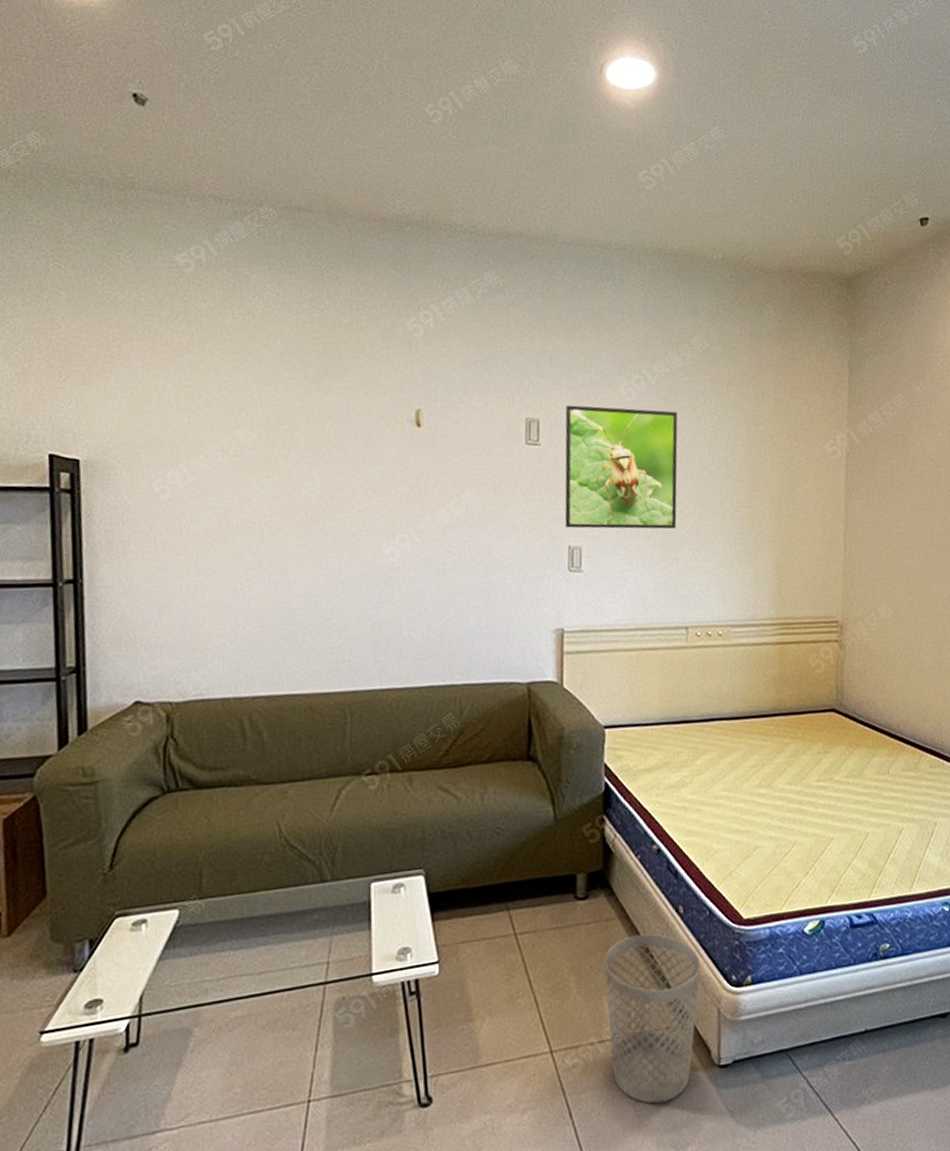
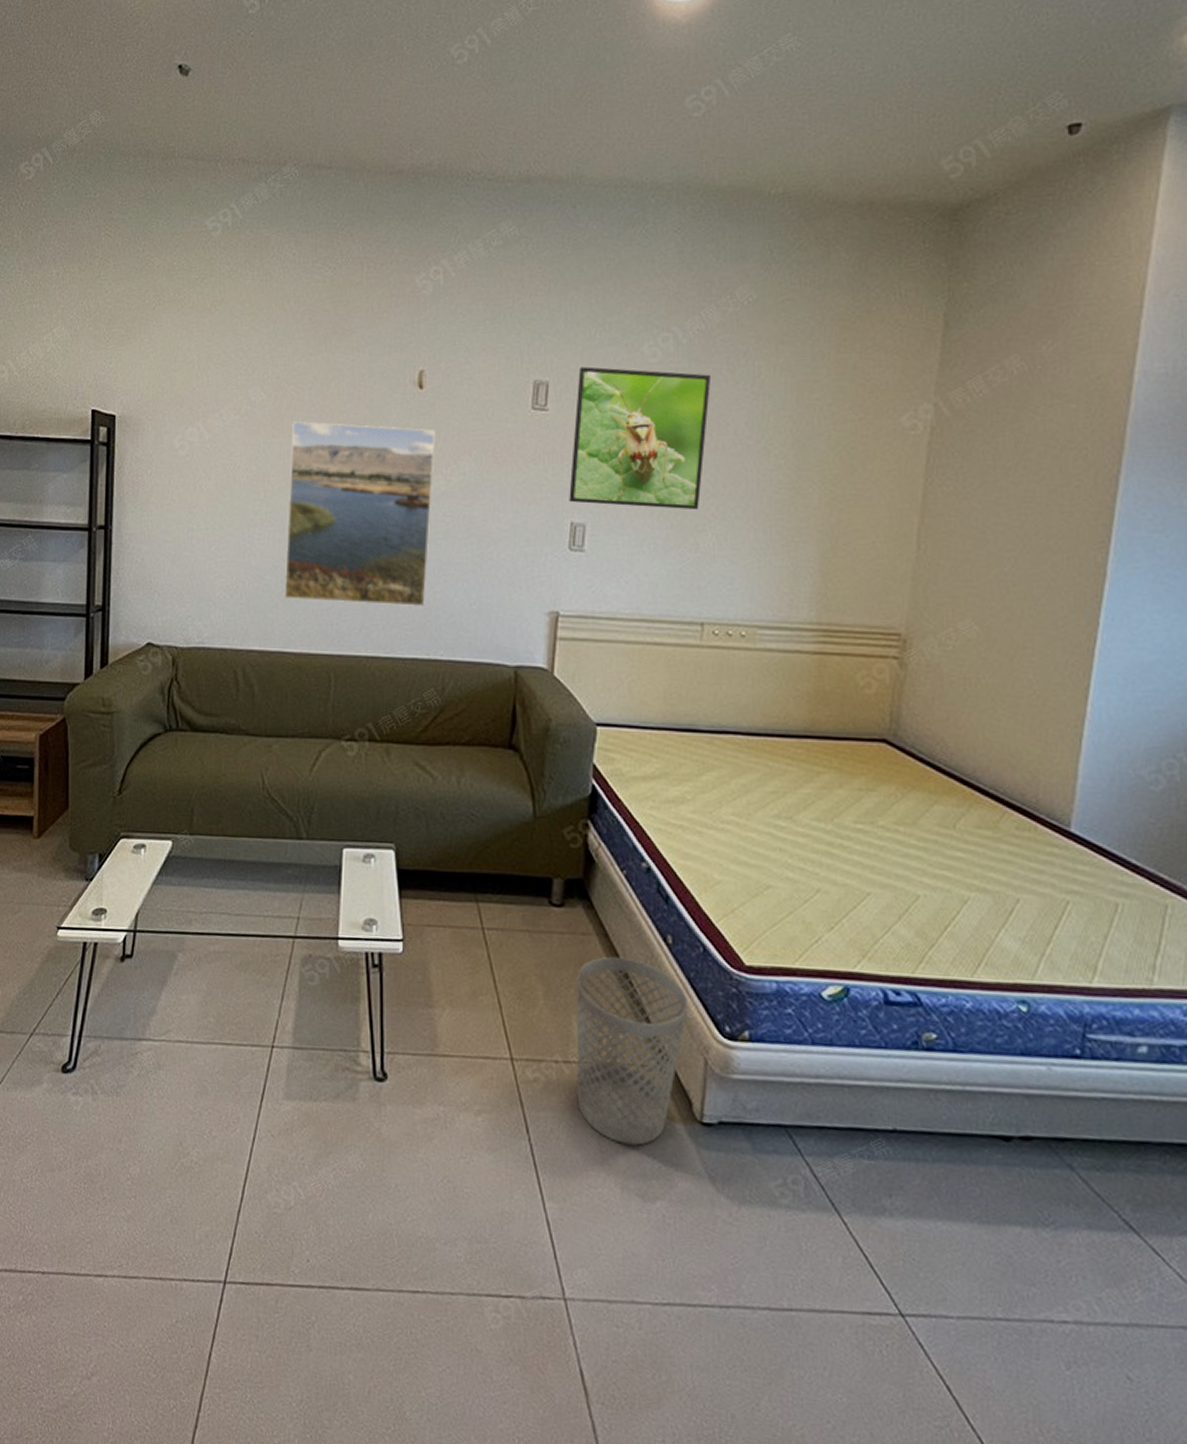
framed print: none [287,461,438,641] -> present [284,421,436,606]

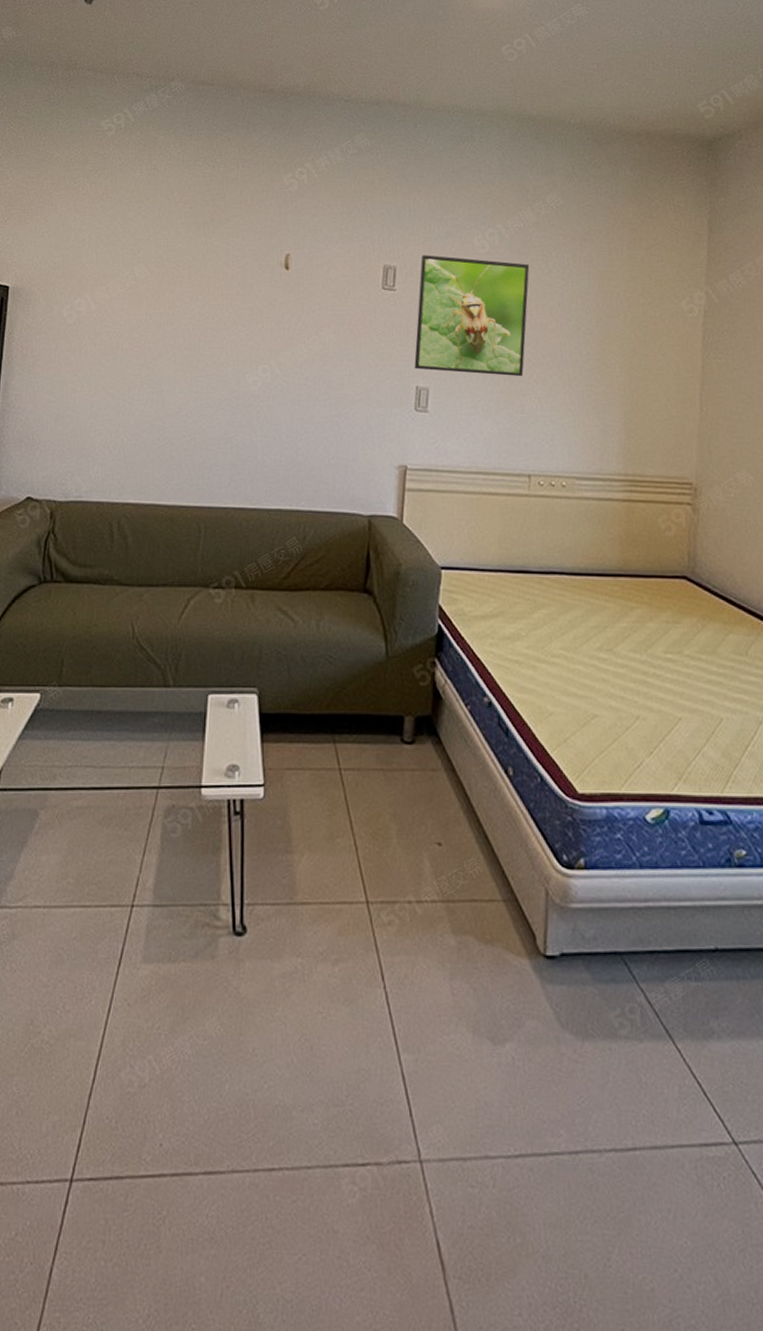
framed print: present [284,421,436,606] -> none [159,295,300,461]
wastebasket: present [575,956,688,1146] -> none [426,791,529,985]

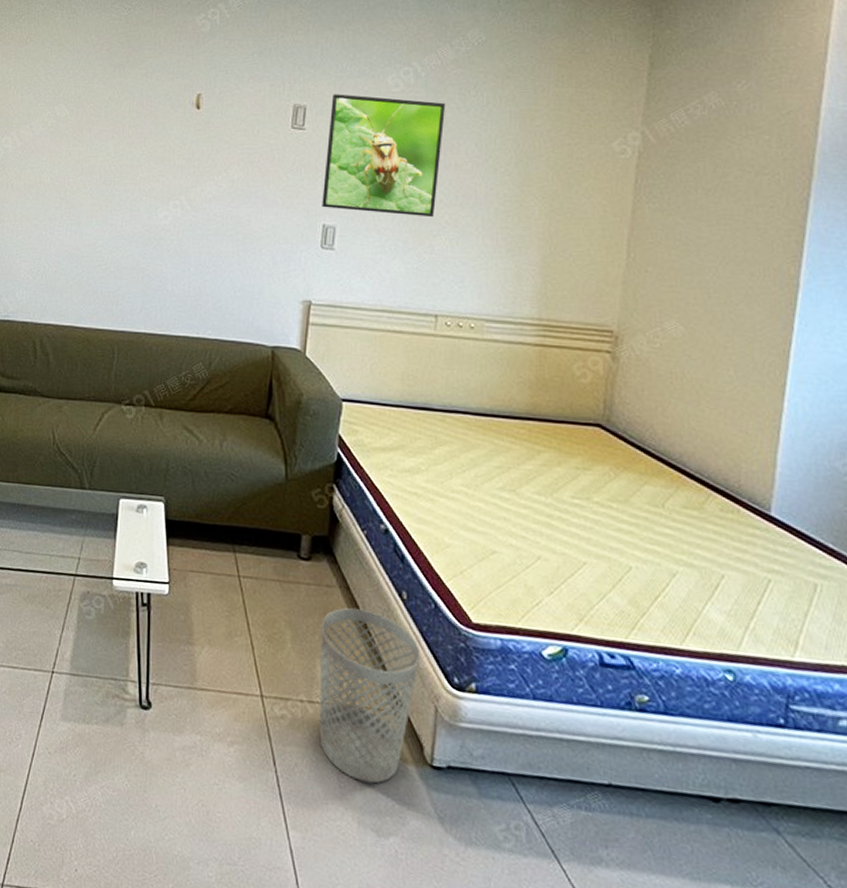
wastebasket: none [426,791,529,985] -> present [319,607,420,784]

